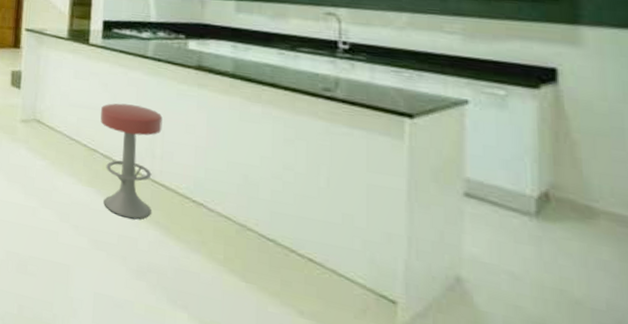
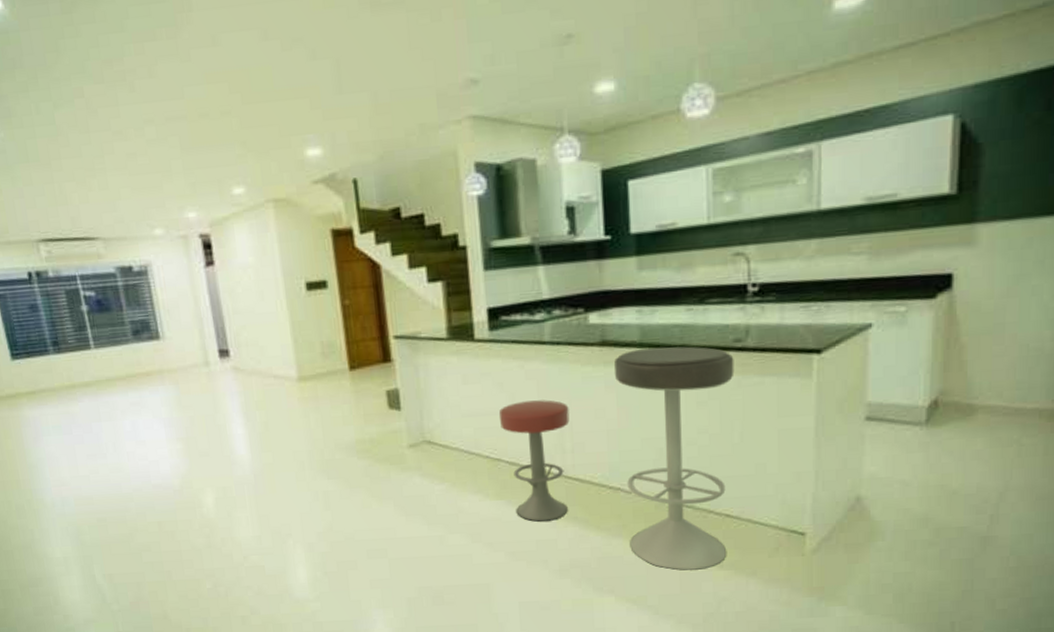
bar stool: none [206,79,323,311] -> present [613,346,735,571]

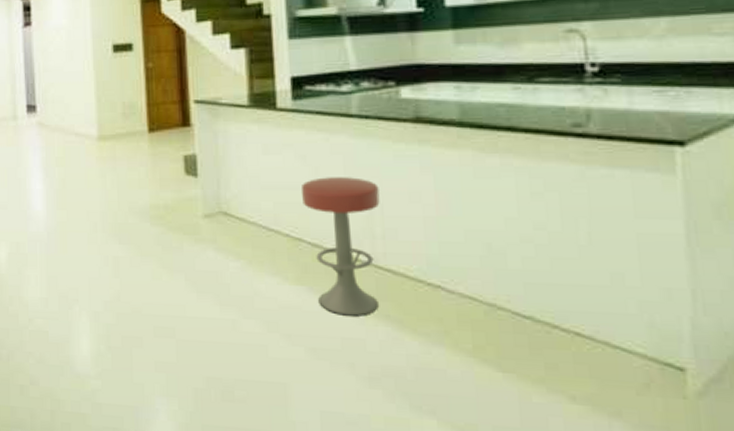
bar stool: present [613,346,735,571] -> none [429,127,580,400]

